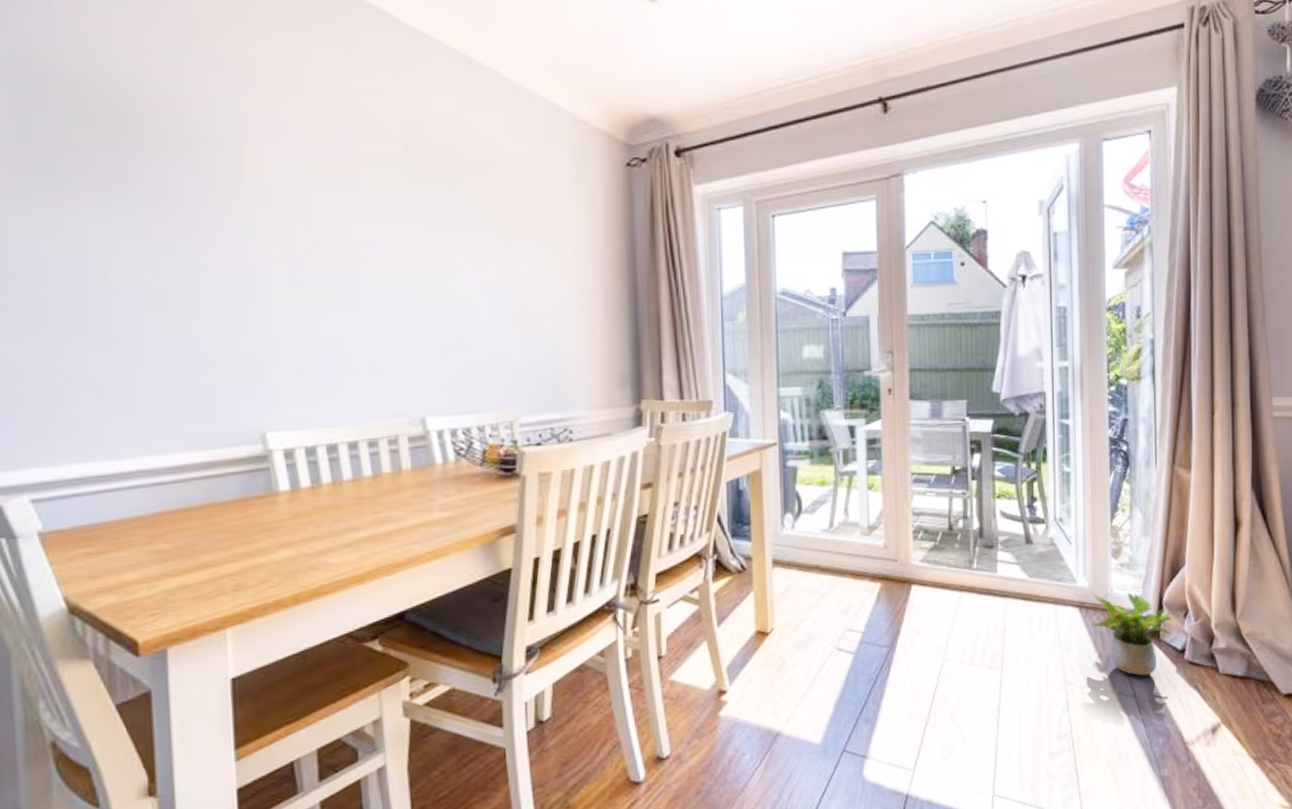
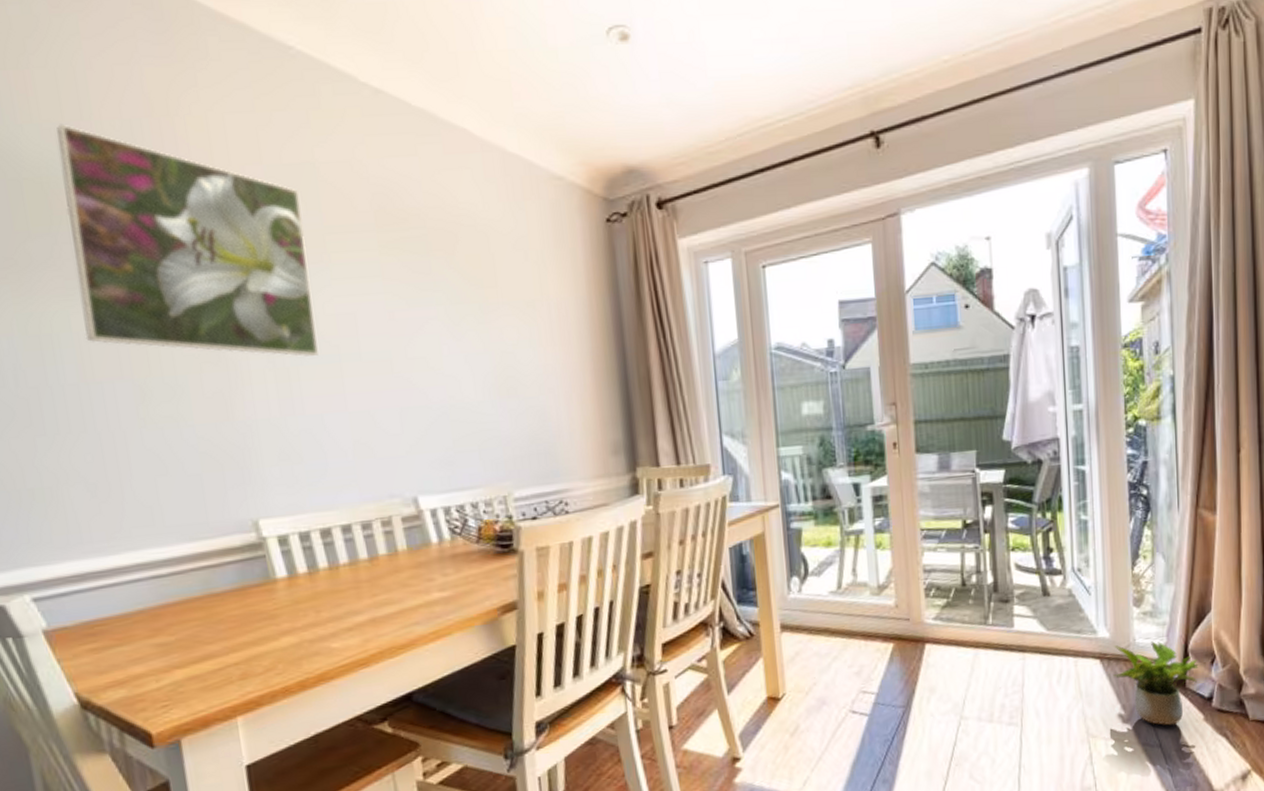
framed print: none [103,43,340,276] -> present [57,124,318,356]

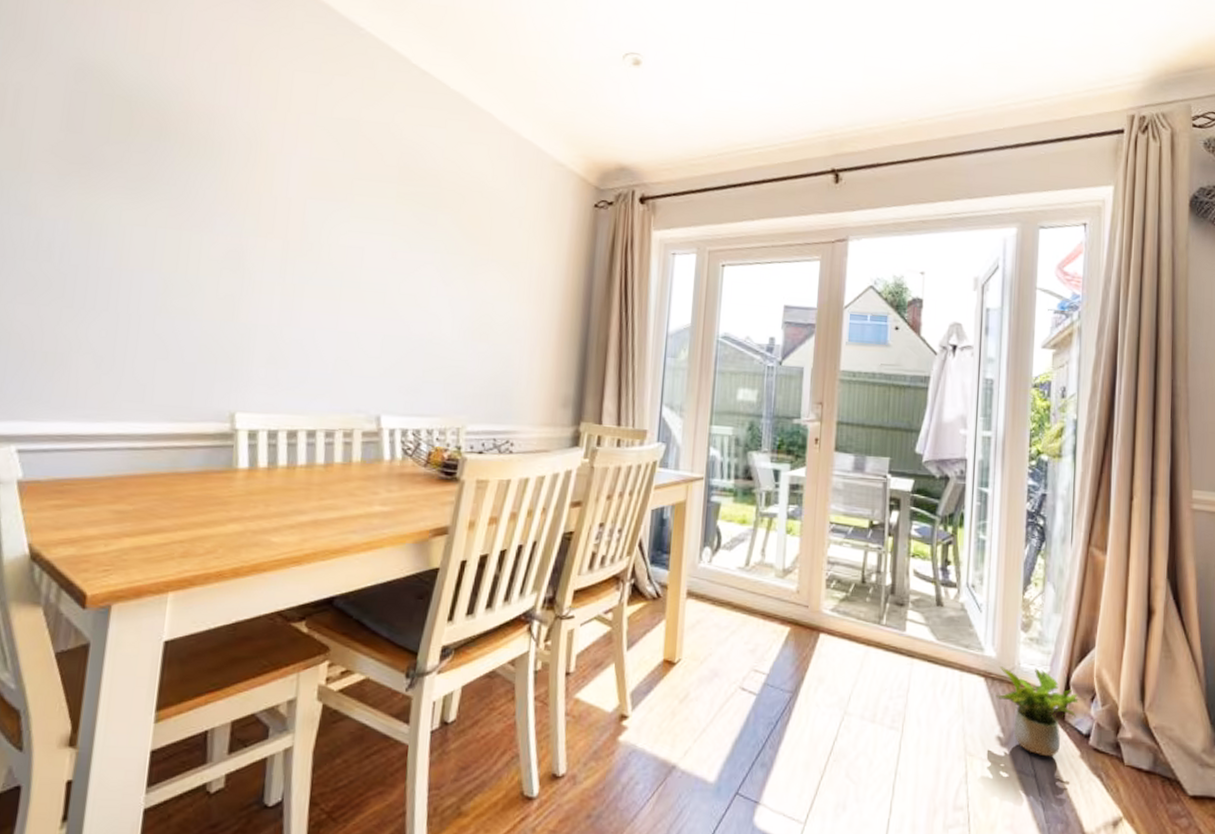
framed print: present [57,124,318,356] -> none [130,58,340,278]

